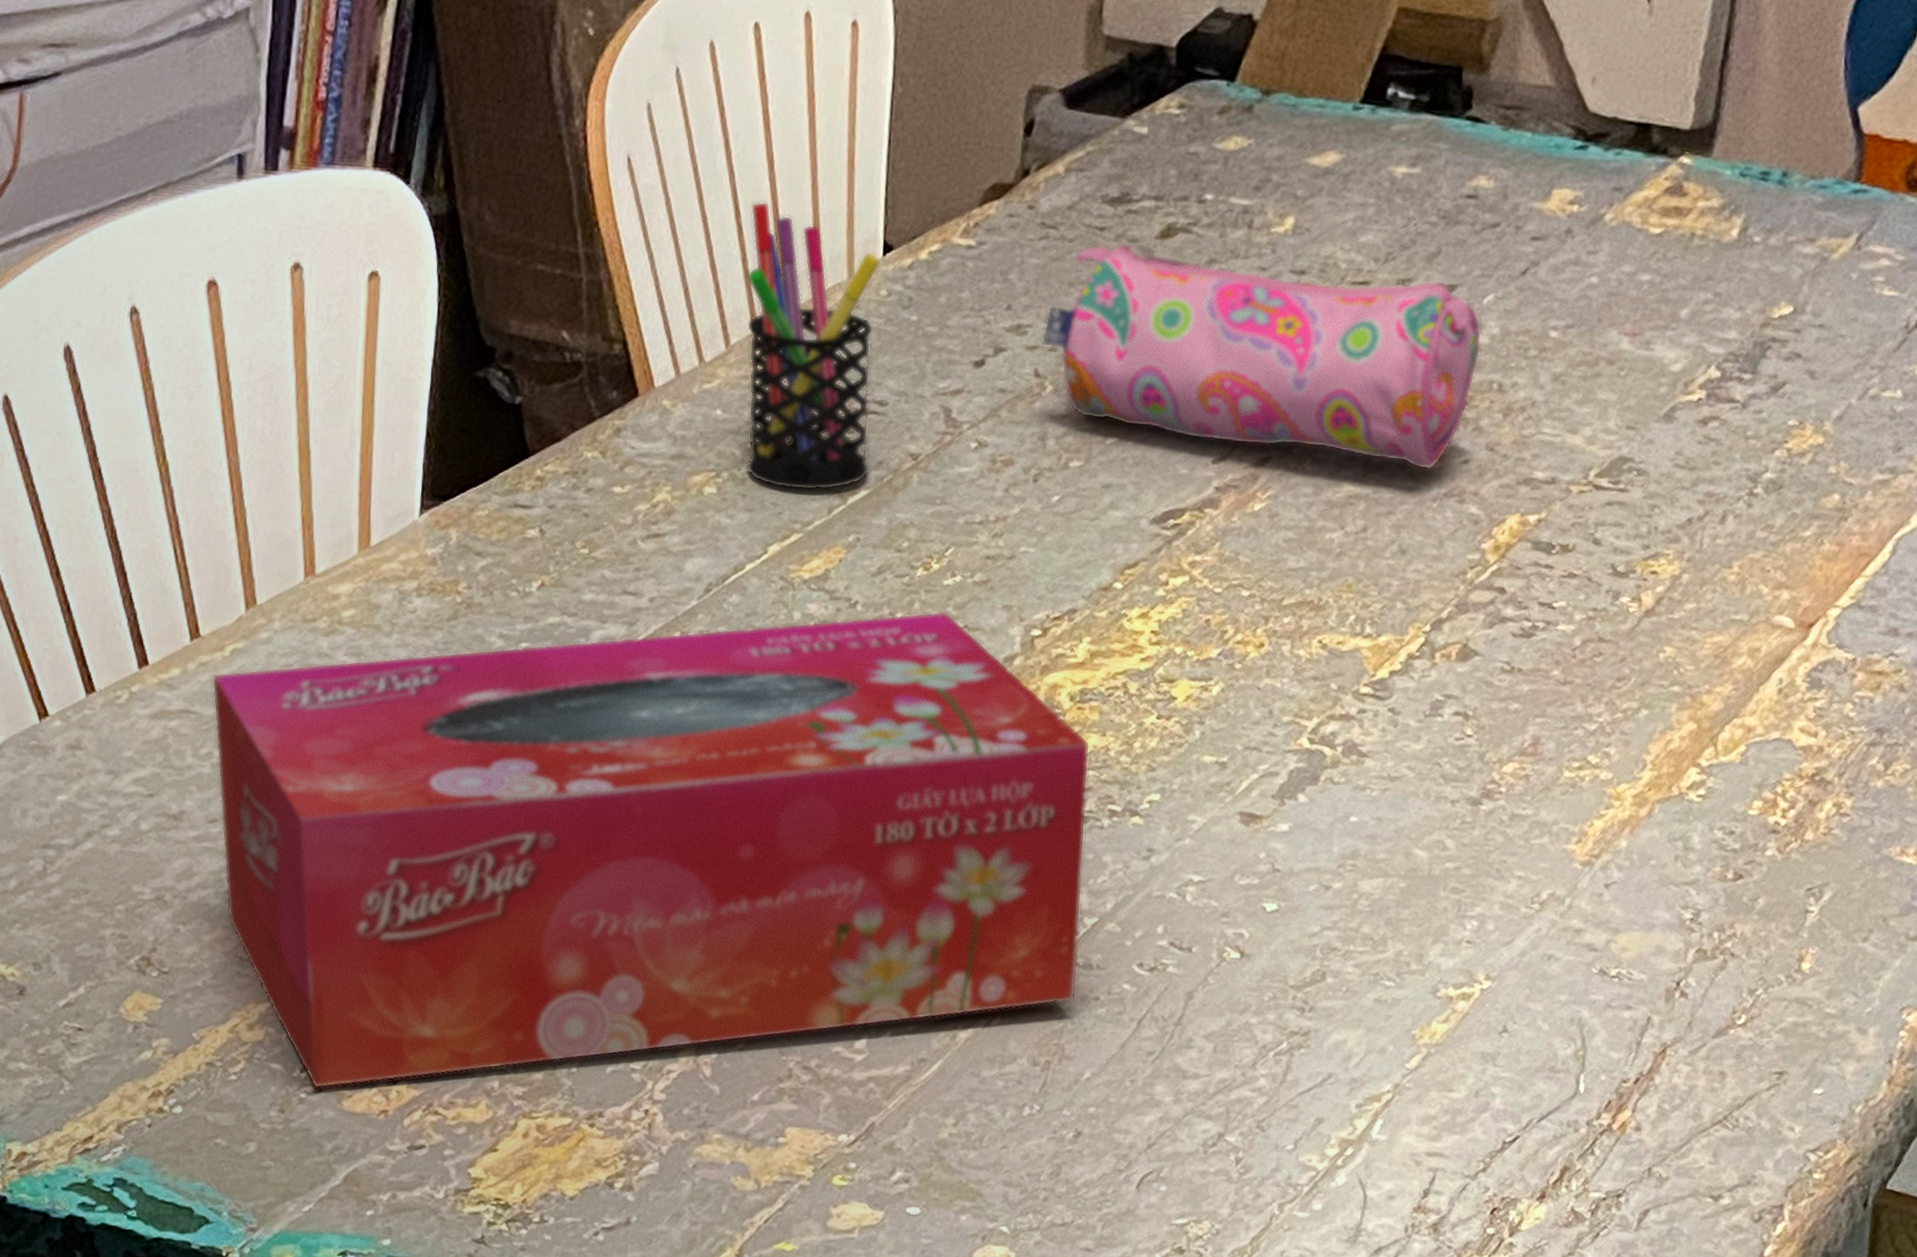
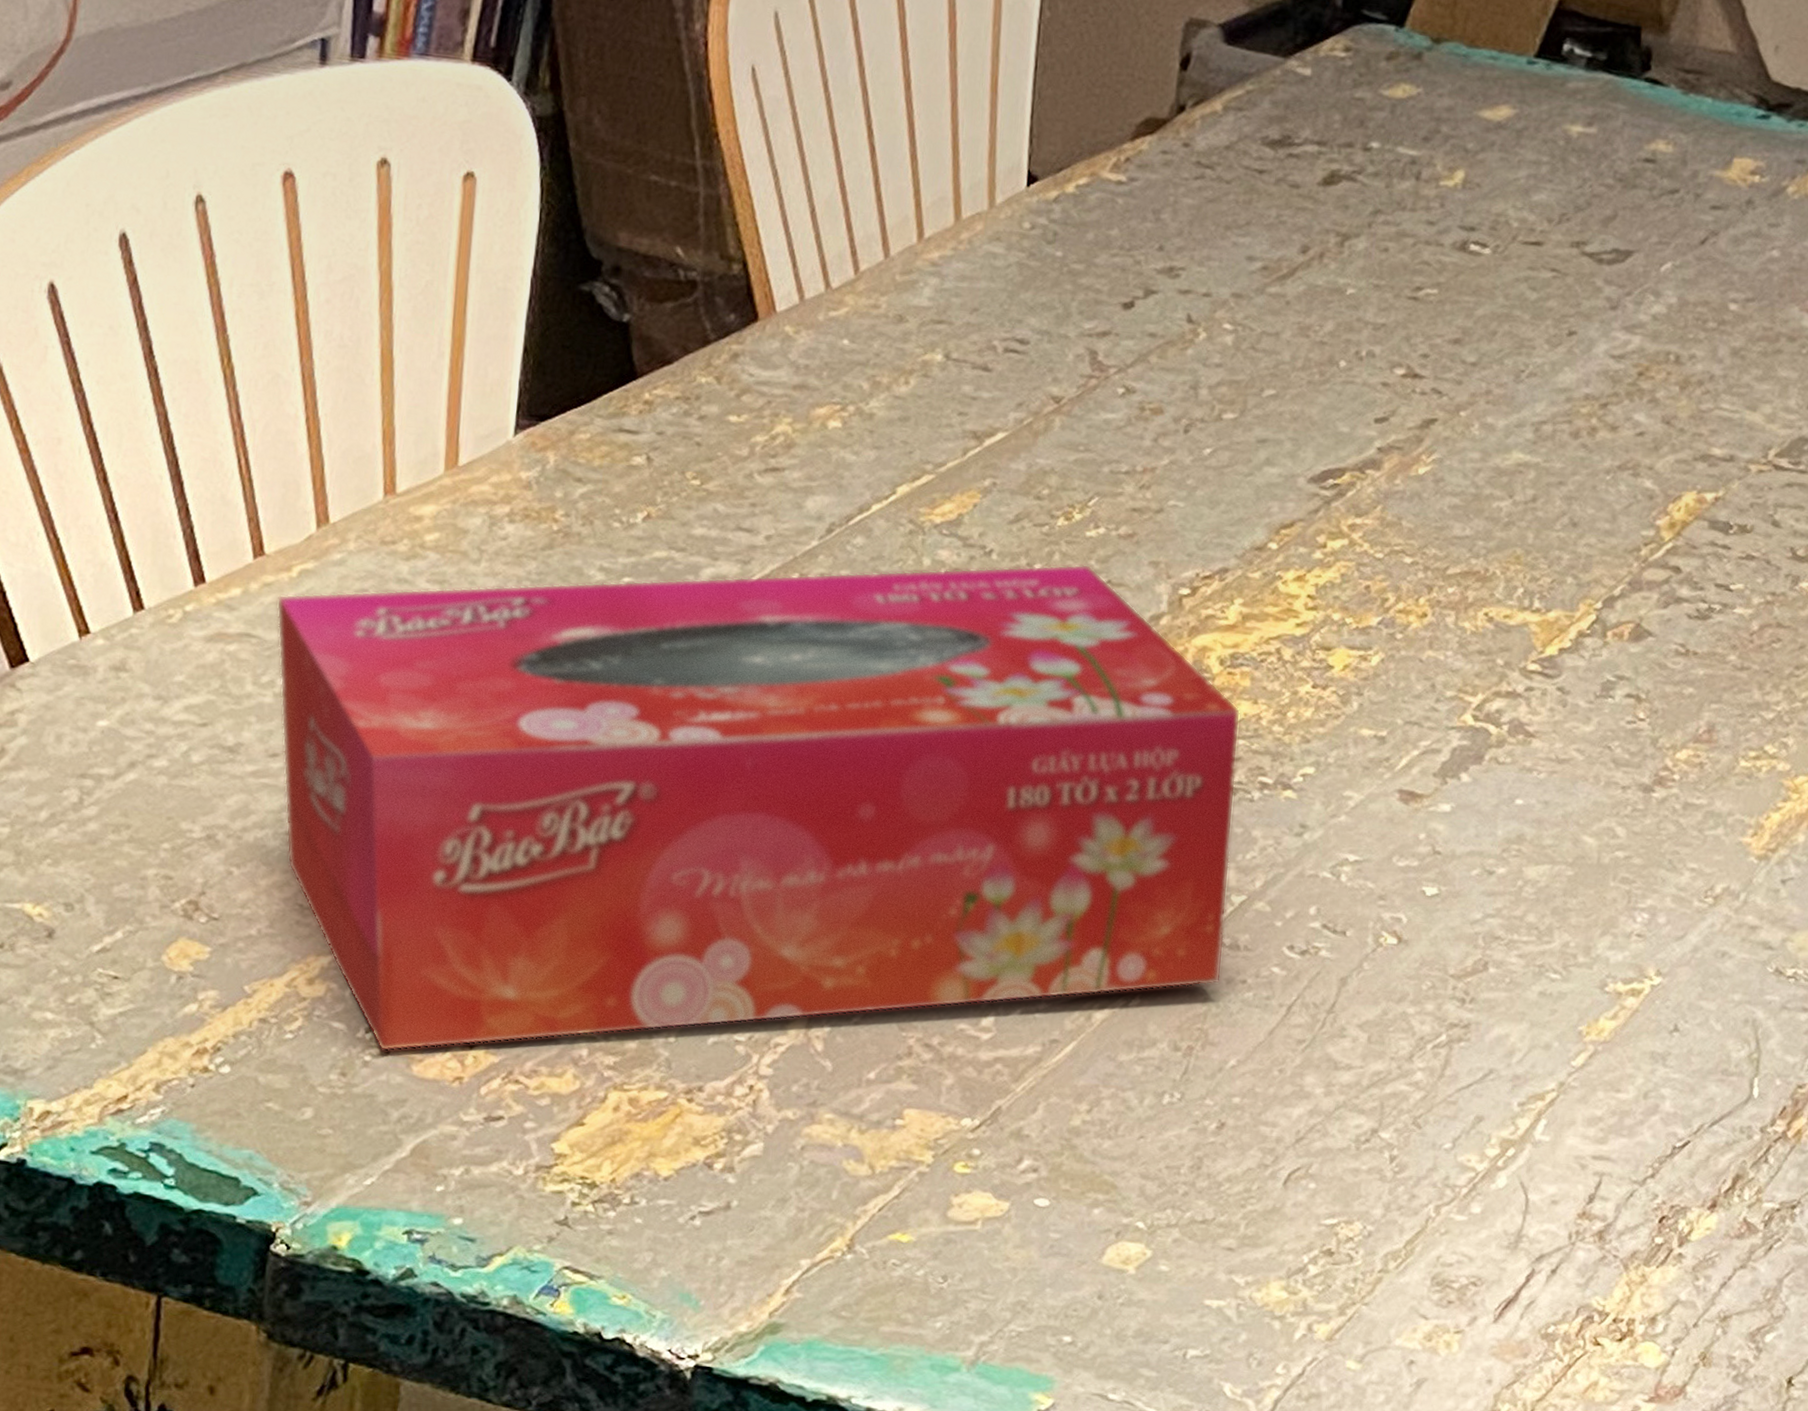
pen holder: present [746,201,881,491] -> none [874,121,1025,431]
pencil case: present [1041,241,1482,470] -> none [1194,186,1659,441]

